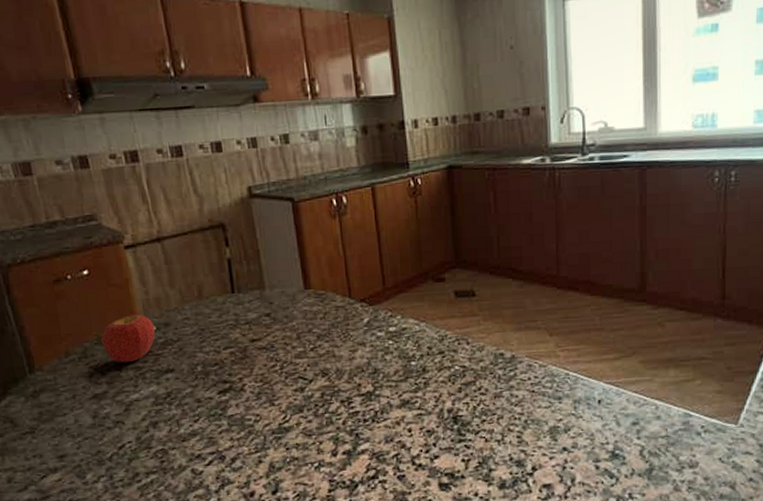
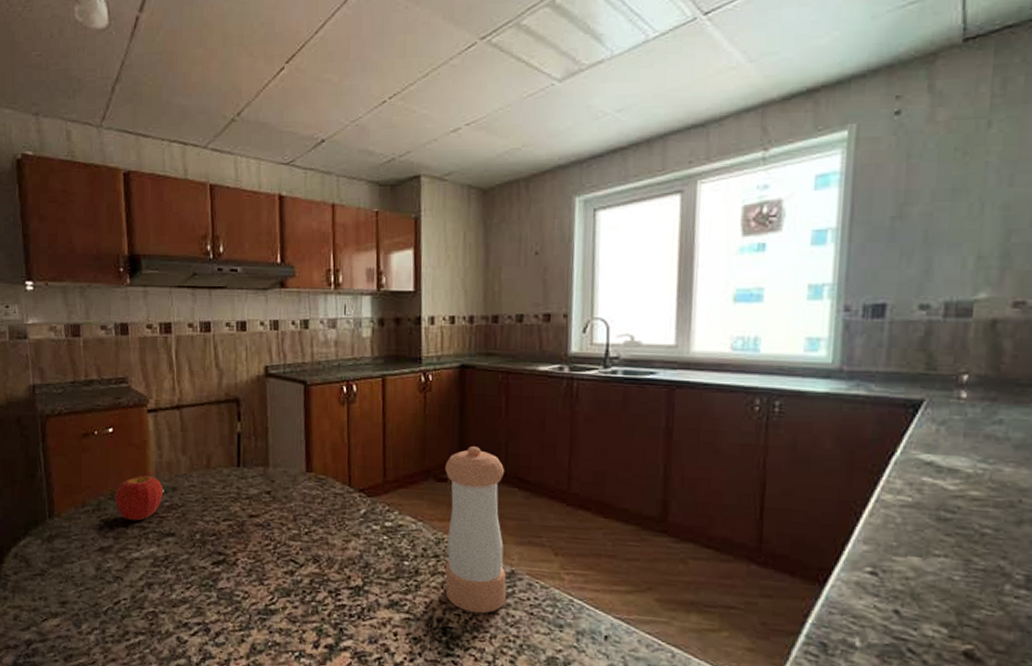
pepper shaker: none [442,244,509,399] -> present [445,446,507,614]

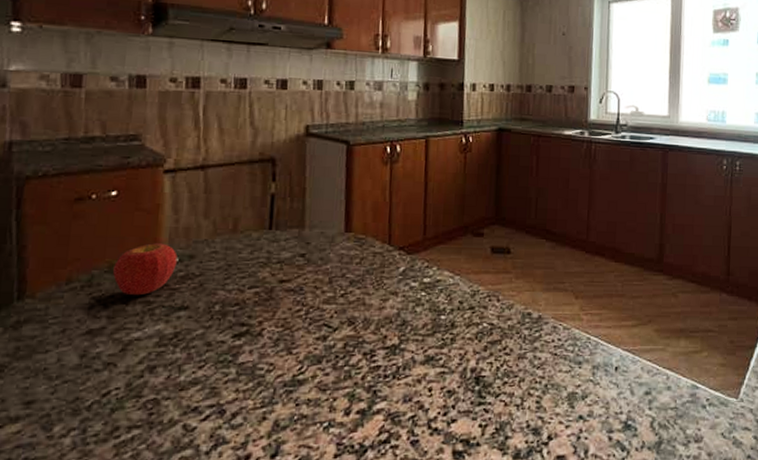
pepper shaker: present [445,446,507,614] -> none [479,203,535,360]

